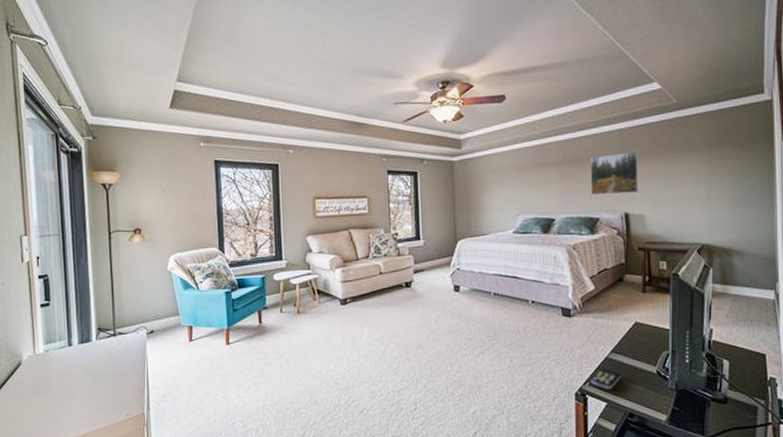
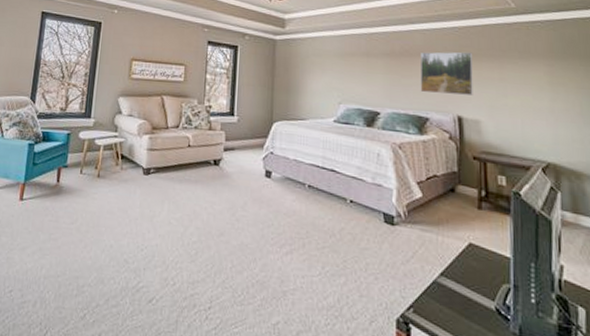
remote control: present [591,368,621,390] -> none [416,293,452,322]

